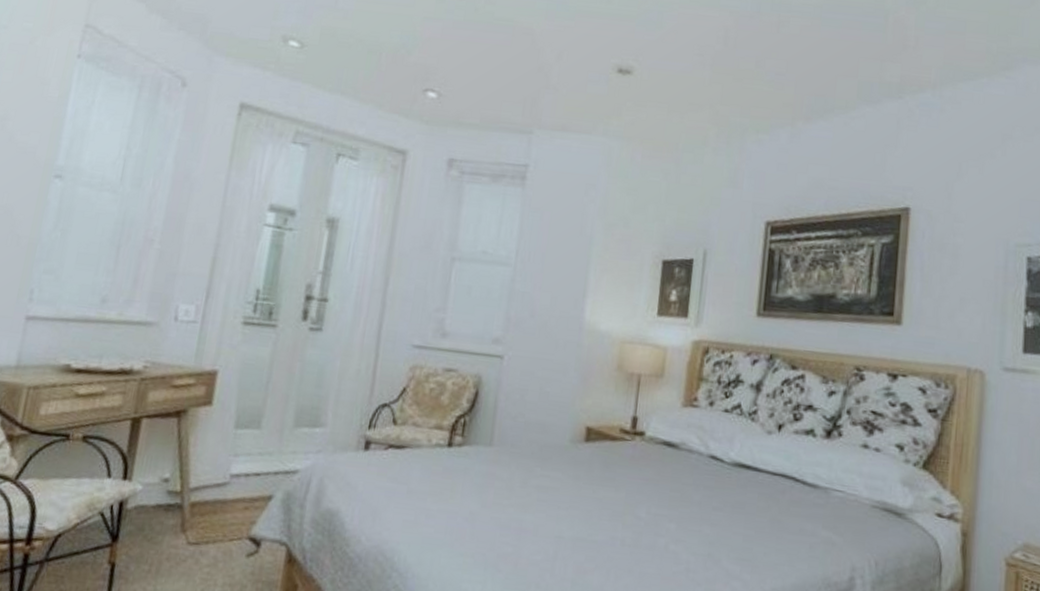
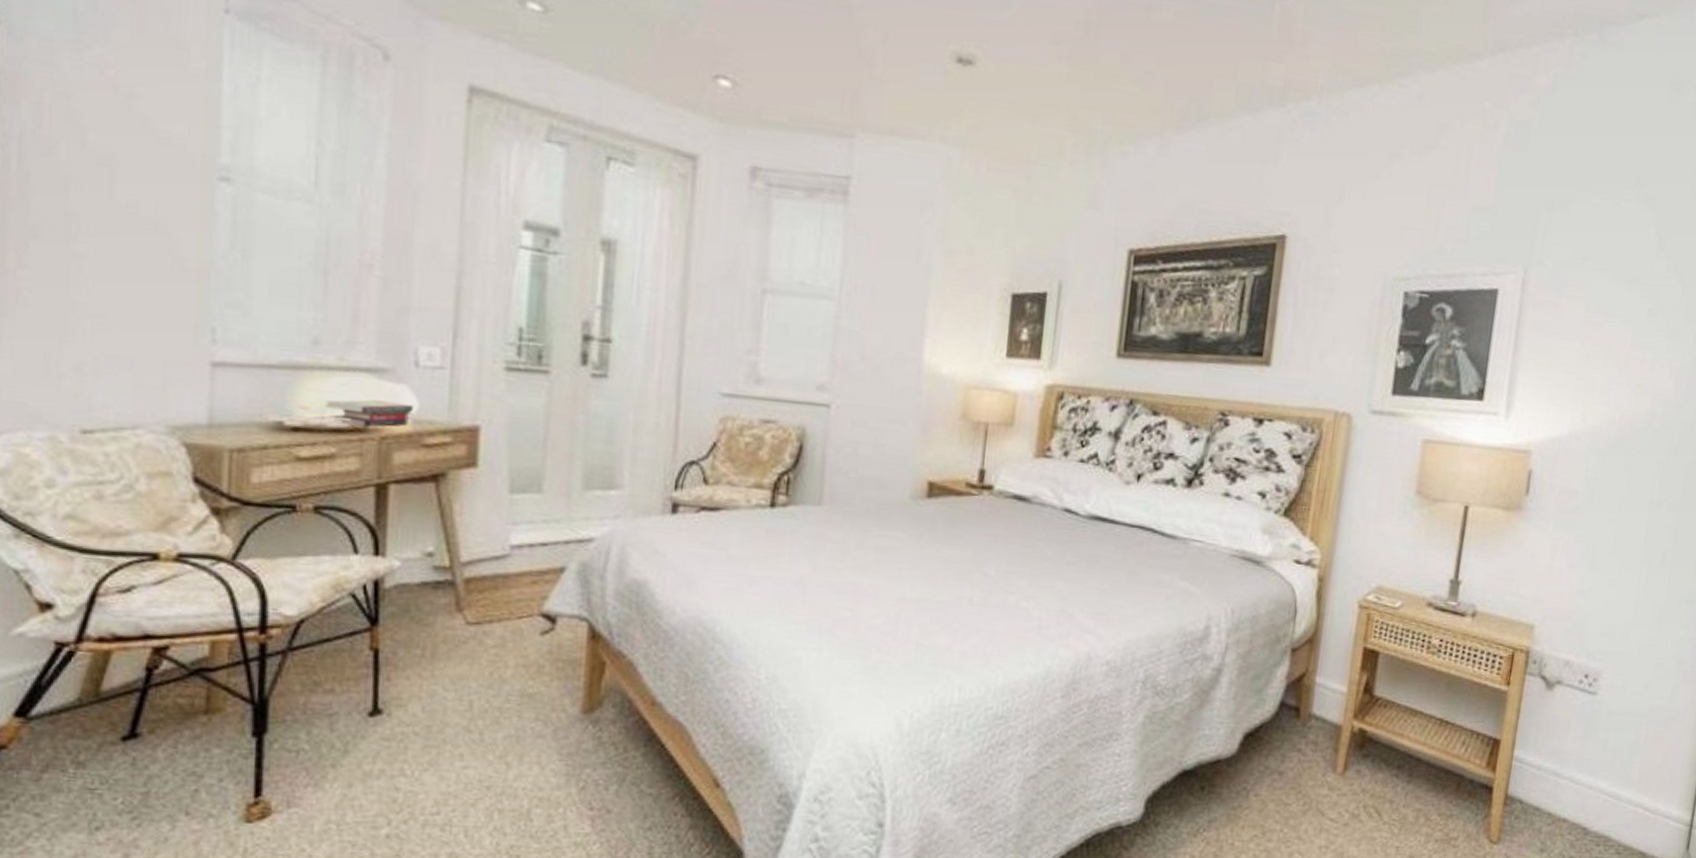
books: none [103,347,170,371] -> present [325,399,414,428]

